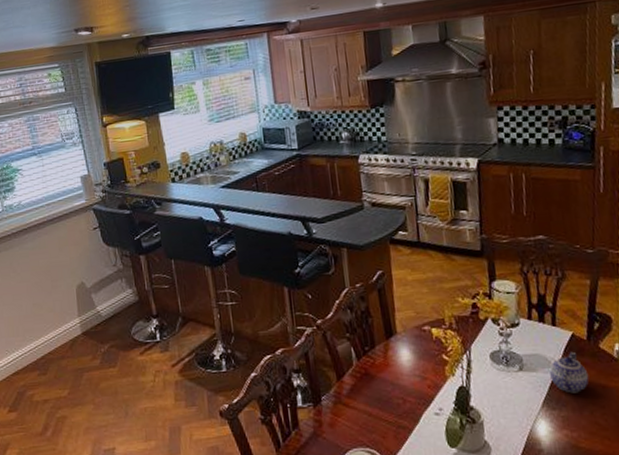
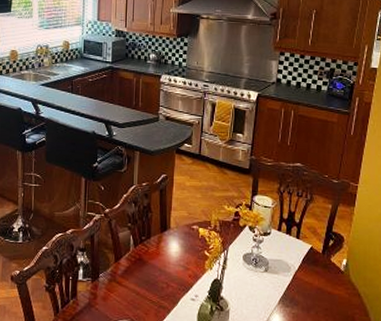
teapot: present [549,351,589,393] -> none [289,261,319,296]

